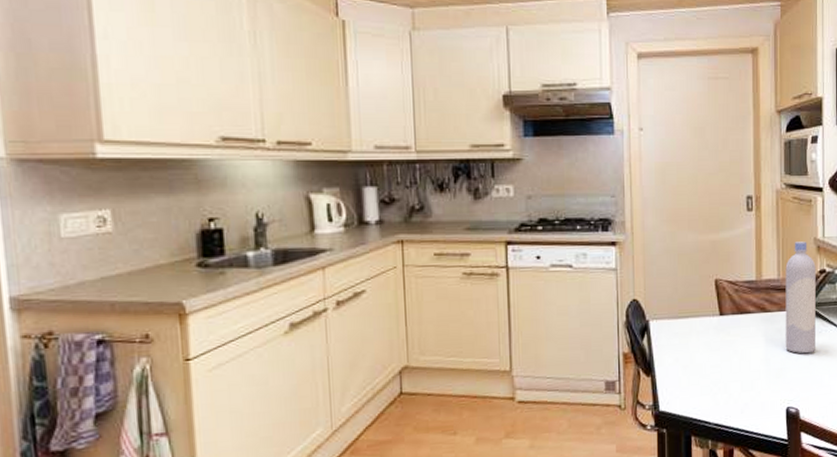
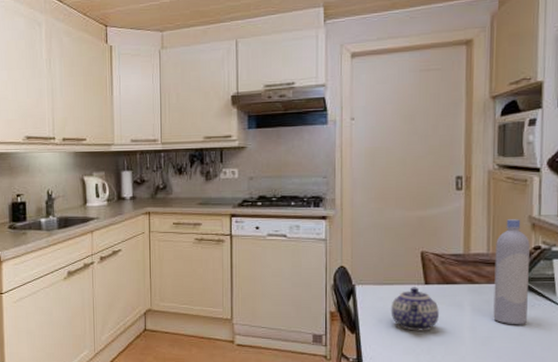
teapot: none [686,319,734,368] -> present [391,287,439,331]

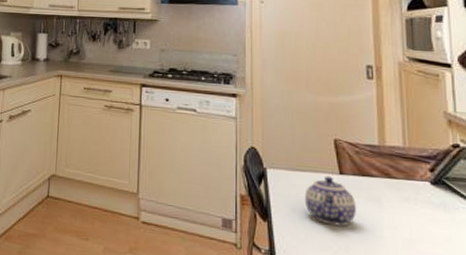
bottle: present [493,219,530,325] -> none [411,113,452,230]

